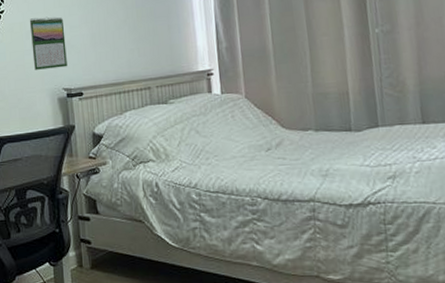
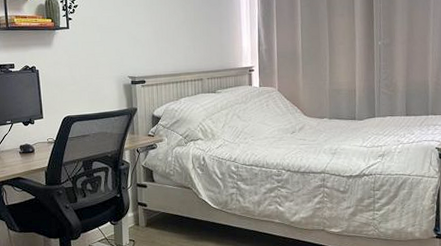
calendar: present [29,16,67,70] -> none [100,13,133,59]

